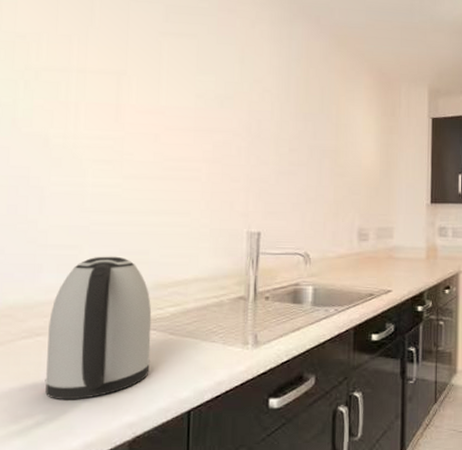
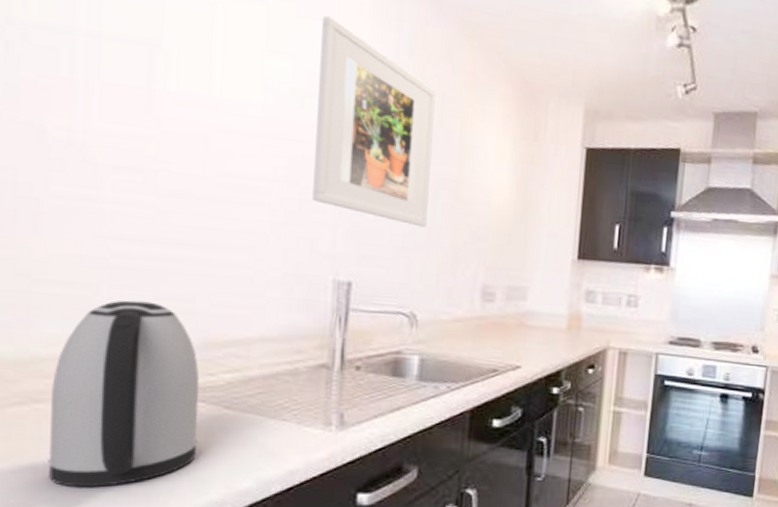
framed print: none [231,41,317,187] -> present [313,15,436,228]

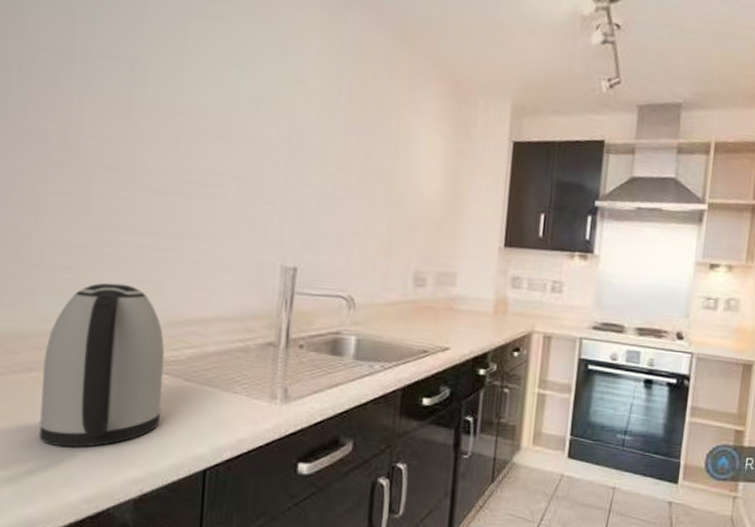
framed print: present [313,15,436,228] -> none [265,29,375,218]

